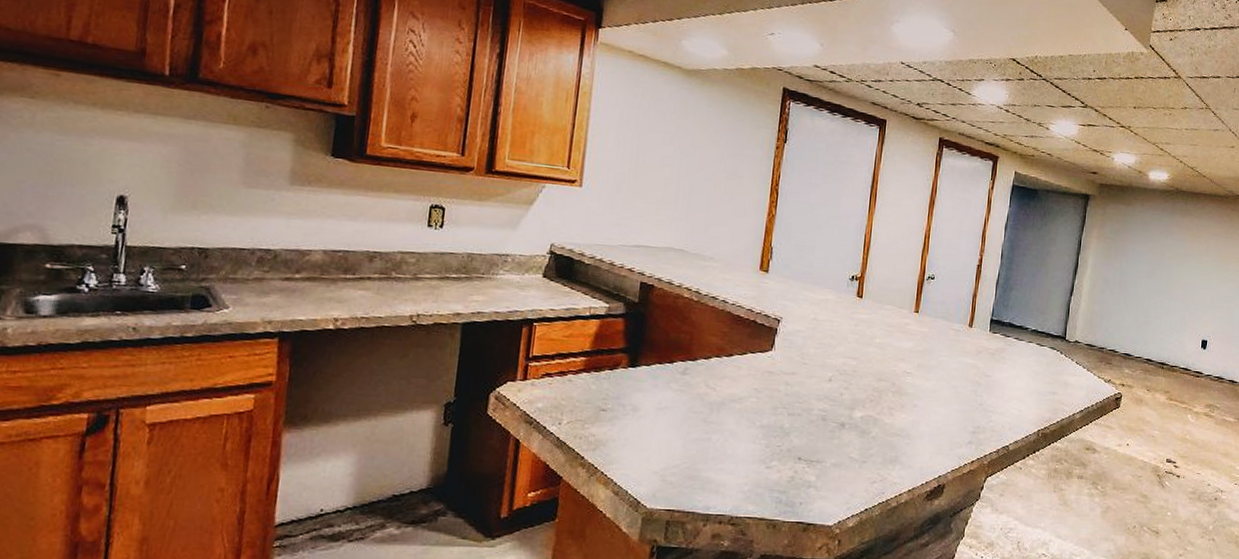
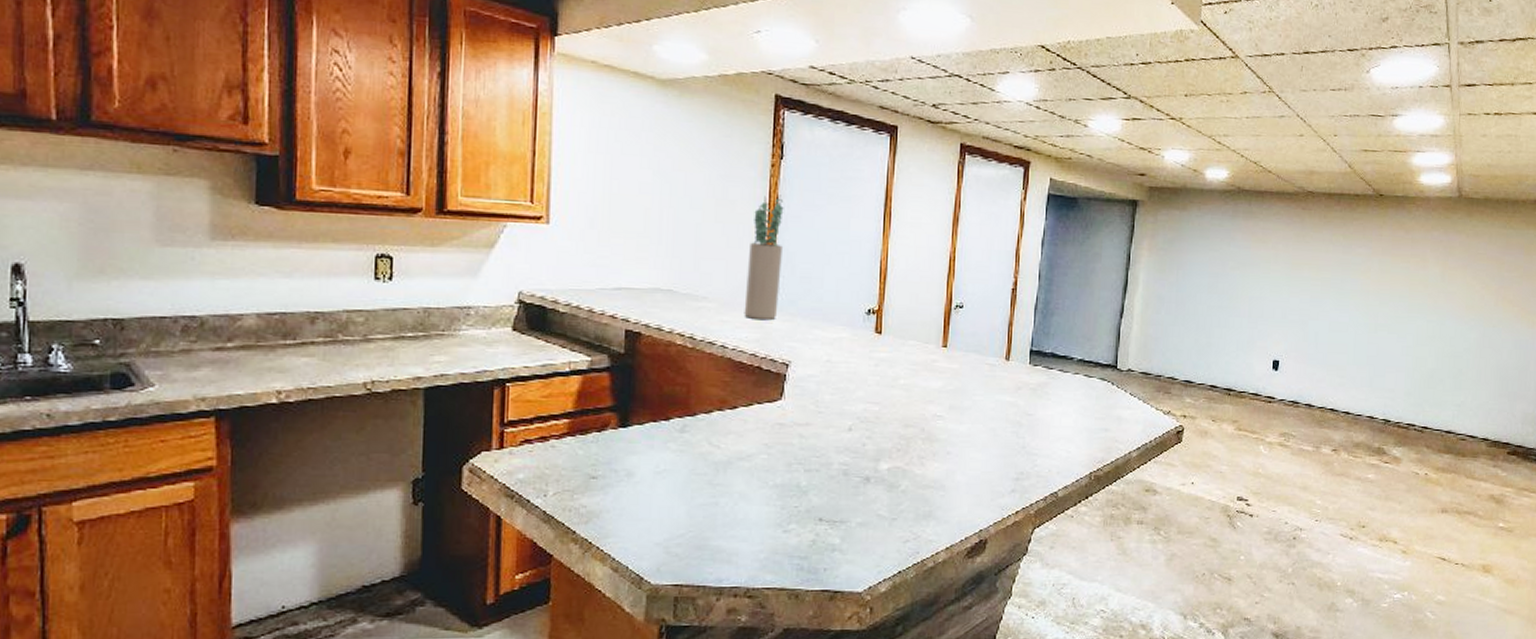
vase: none [744,173,785,281] -> present [744,195,784,321]

